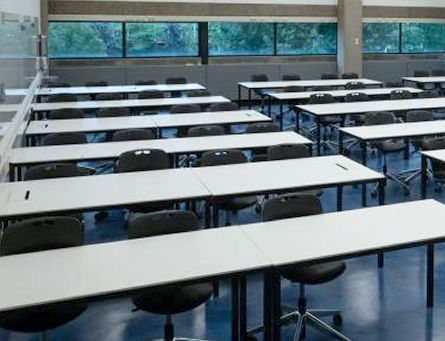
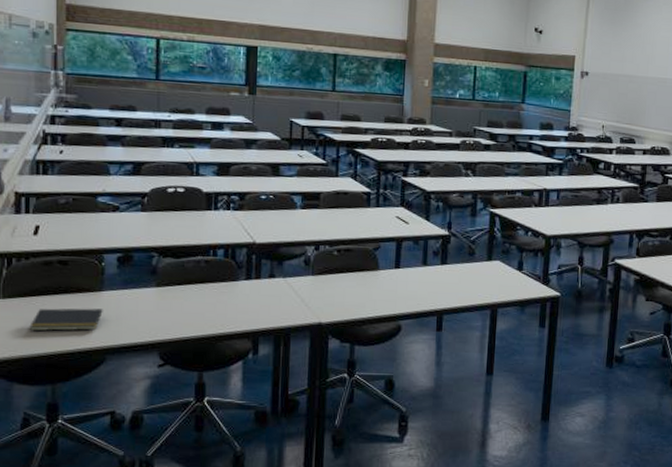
notepad: none [23,261,84,284] -> present [29,308,103,331]

